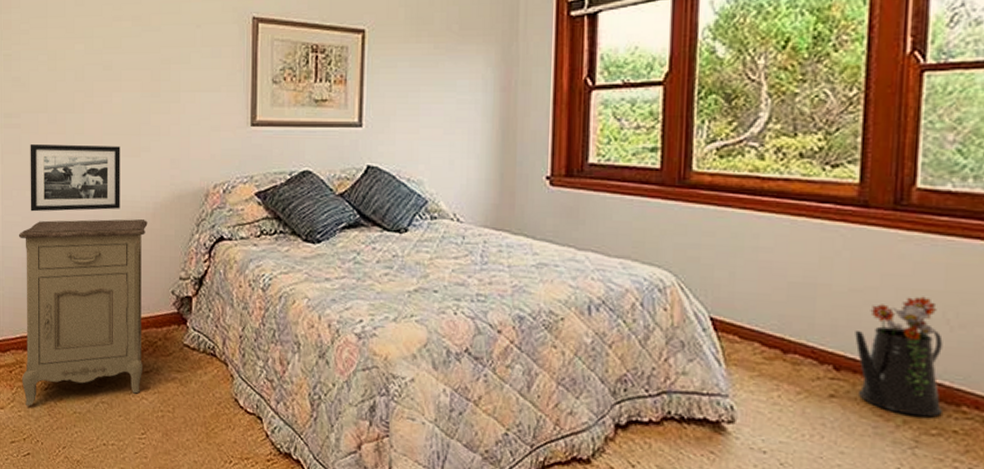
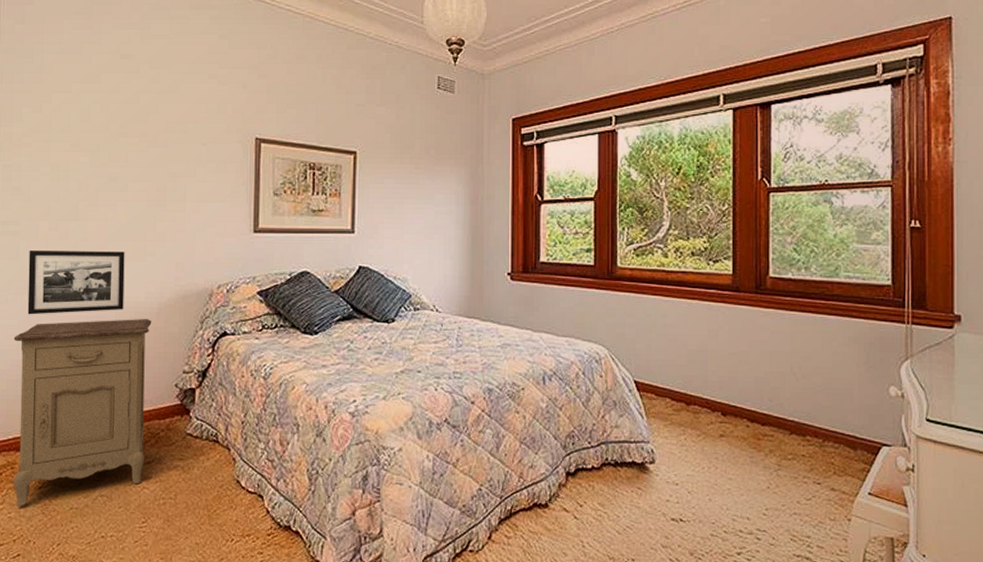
watering can: present [855,296,943,417] -> none [735,356,794,446]

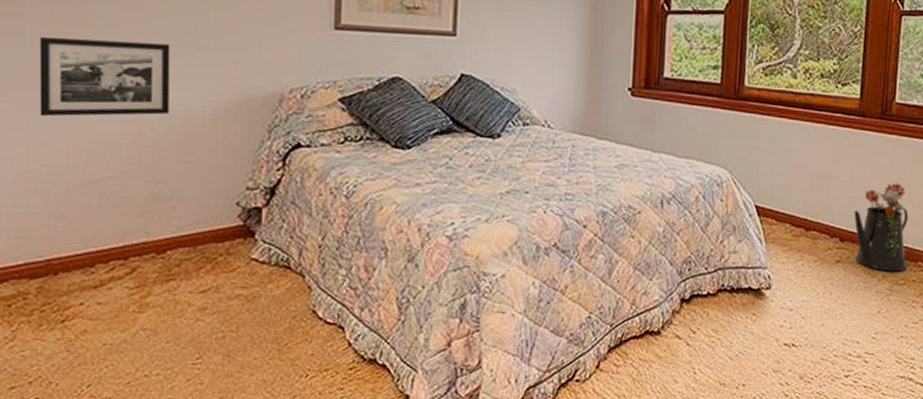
nightstand: present [13,319,152,507] -> none [21,125,206,344]
watering can: none [735,356,794,446] -> present [854,183,908,272]

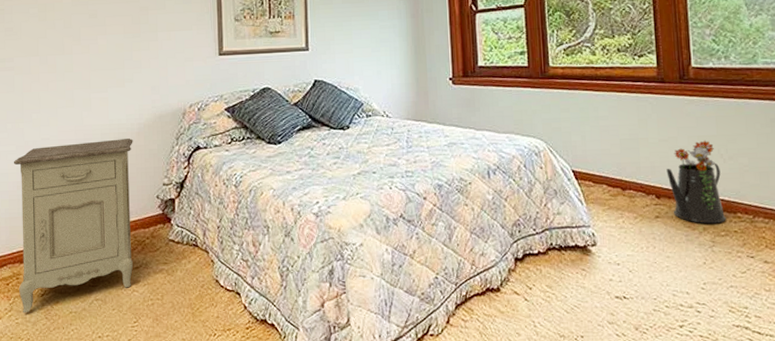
nightstand: none [21,125,206,344] -> present [13,138,133,313]
picture frame: present [39,37,170,117] -> none [23,79,108,141]

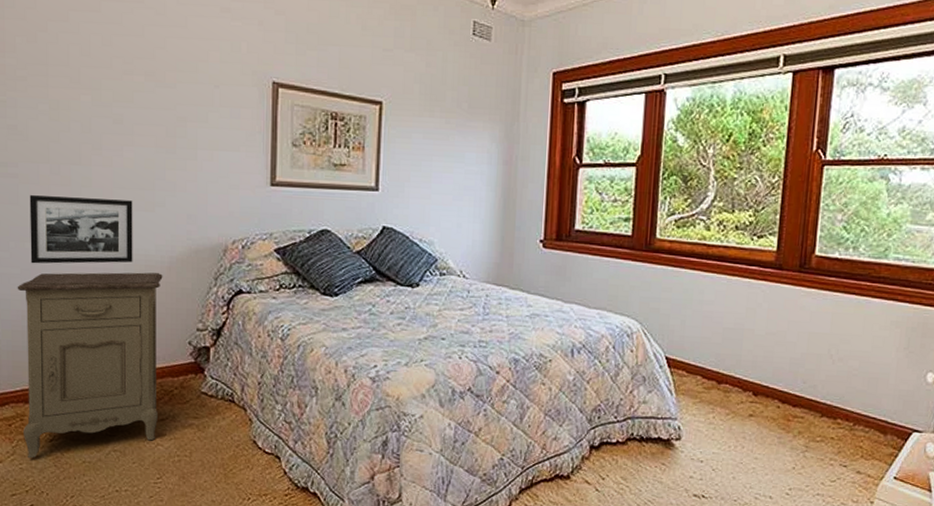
picture frame: none [23,79,108,141] -> present [29,195,133,264]
watering can: present [666,140,726,224] -> none [768,337,827,428]

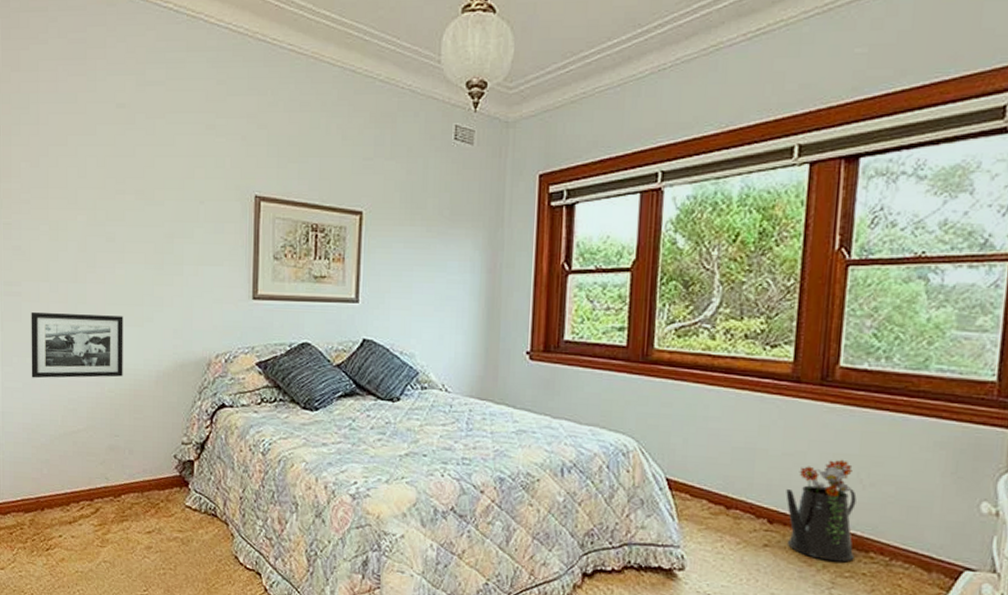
nightstand: present [17,272,163,459] -> none [19,386,150,567]
watering can: none [768,337,827,428] -> present [786,459,857,562]

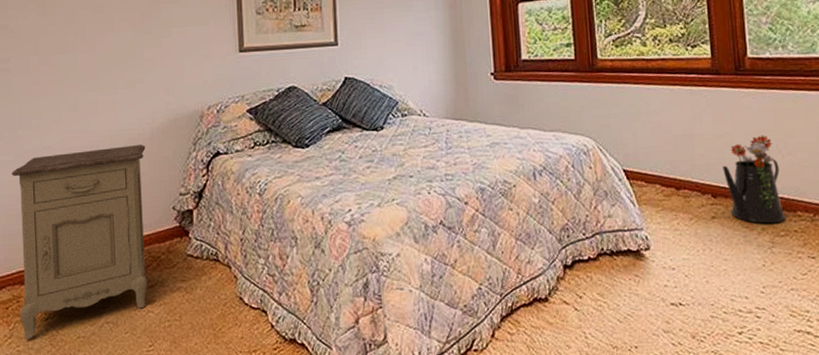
nightstand: none [19,386,150,567] -> present [11,145,147,340]
picture frame: present [31,312,123,379] -> none [21,80,117,150]

